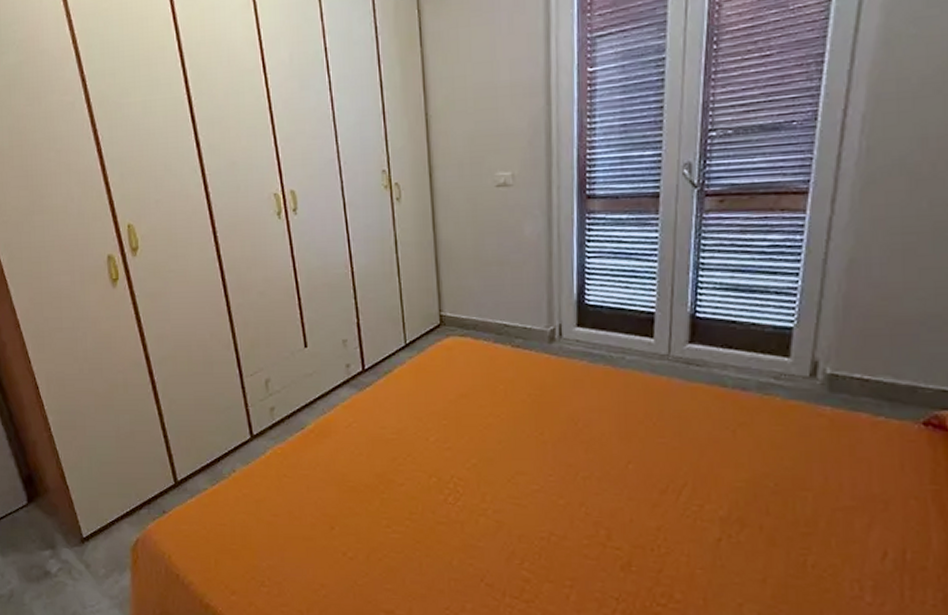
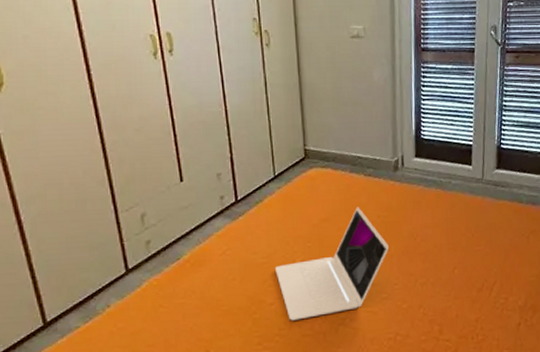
laptop: none [406,382,542,505] -> present [275,207,389,321]

